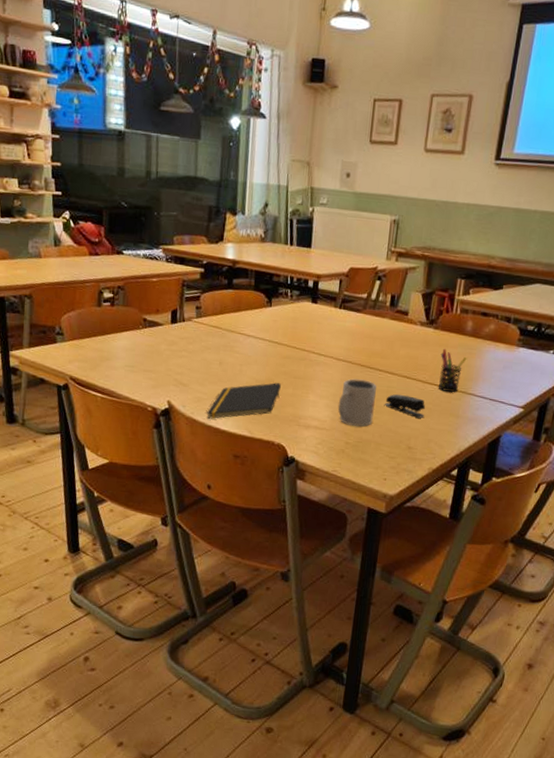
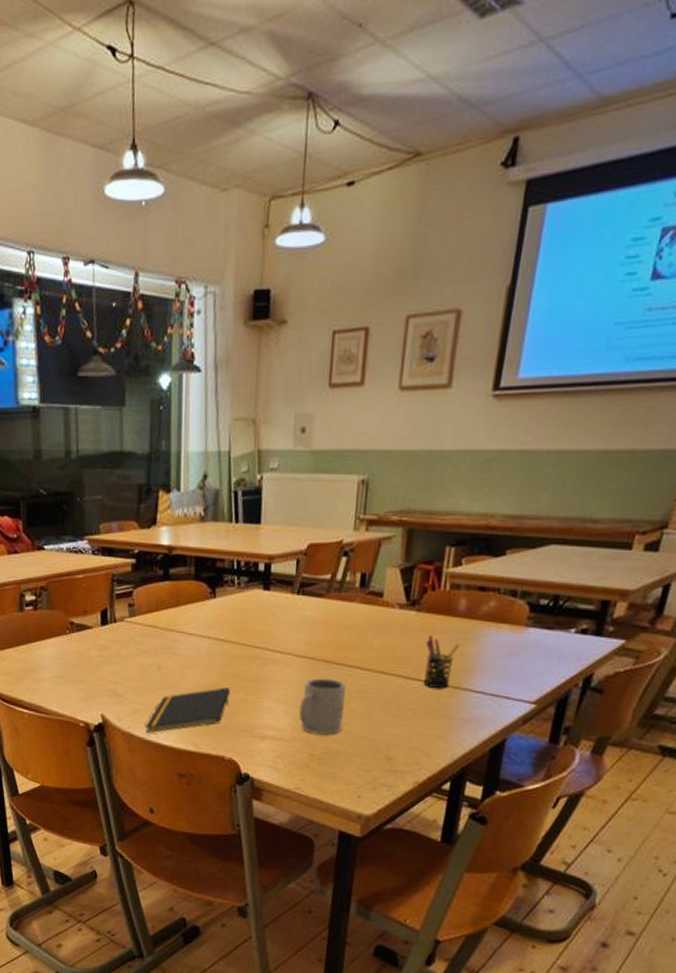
stapler: present [384,394,426,418] -> none [355,694,408,722]

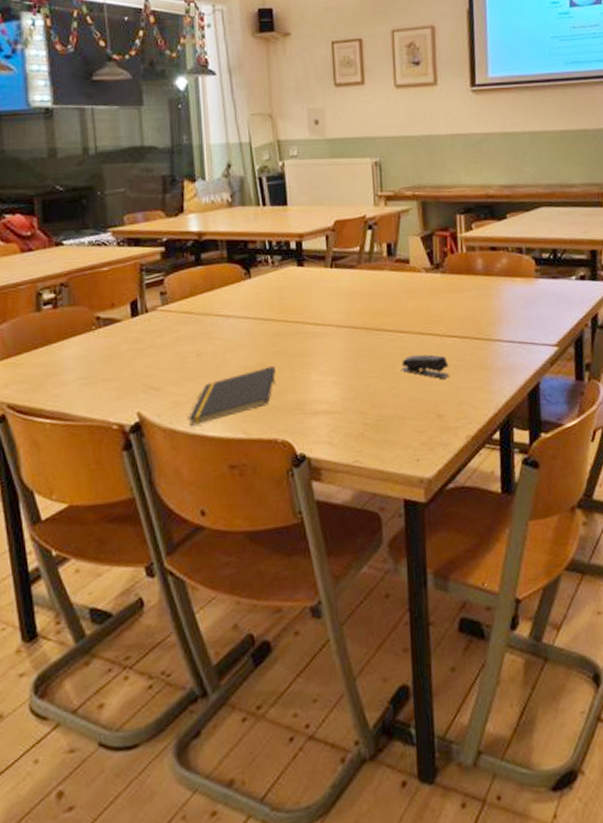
mug: present [299,678,346,736] -> none [347,345,392,402]
stapler: none [355,694,408,722] -> present [400,354,450,379]
pen holder: present [423,634,460,688] -> none [454,293,484,342]

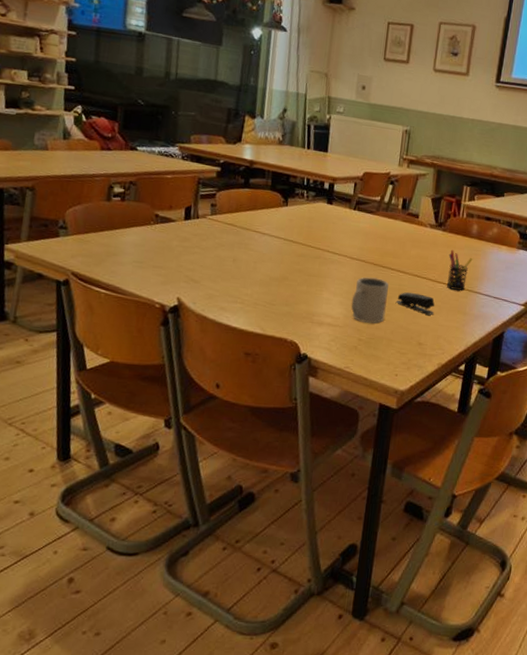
notepad: present [187,366,276,426] -> none [217,280,295,316]
mug: none [347,345,392,402] -> present [351,277,389,324]
pen holder: none [454,293,484,342] -> present [446,249,473,291]

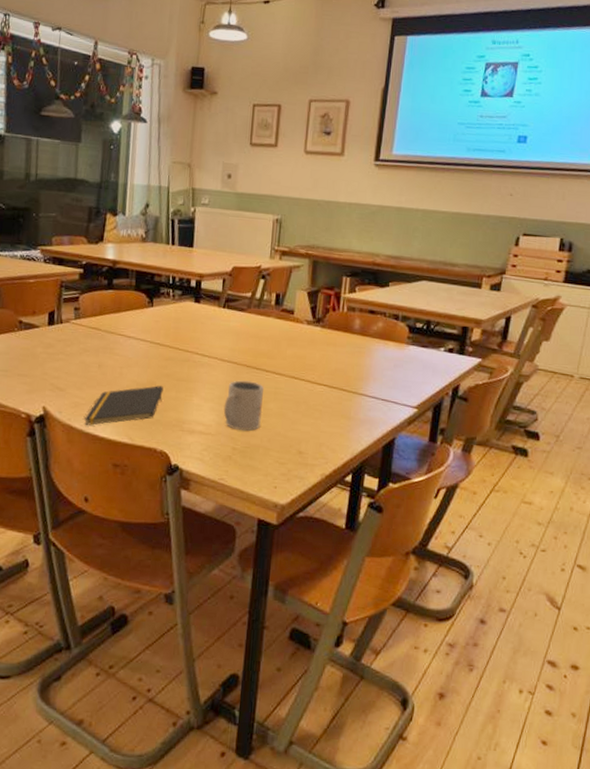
notepad: none [217,280,295,316] -> present [83,386,163,425]
stapler: present [395,292,435,315] -> none [272,396,316,421]
pen holder: present [446,249,473,291] -> none [327,347,356,393]

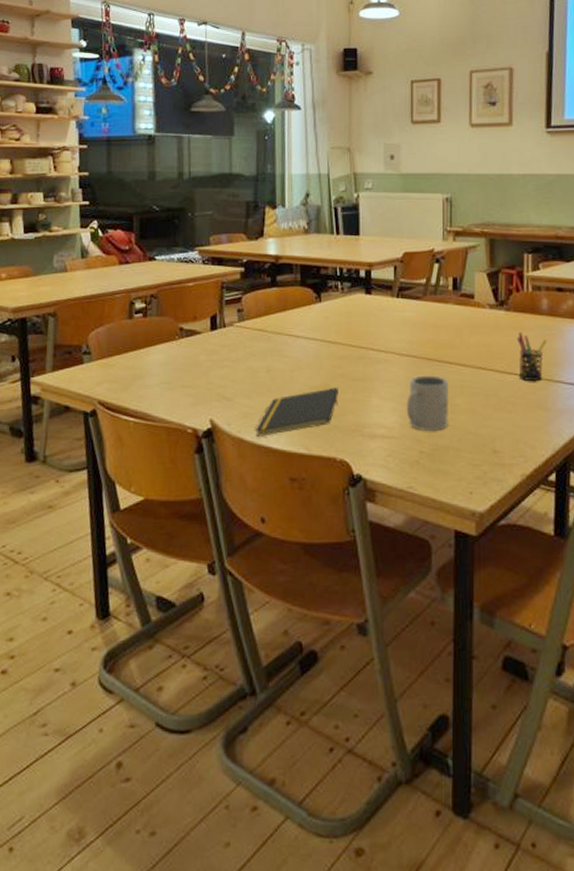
pen holder: none [327,347,356,393] -> present [516,331,547,381]

